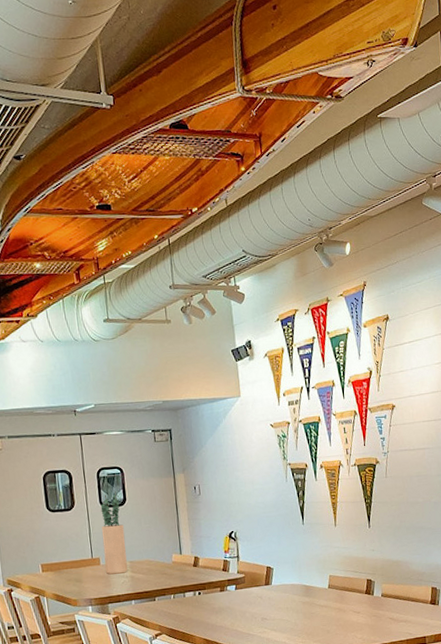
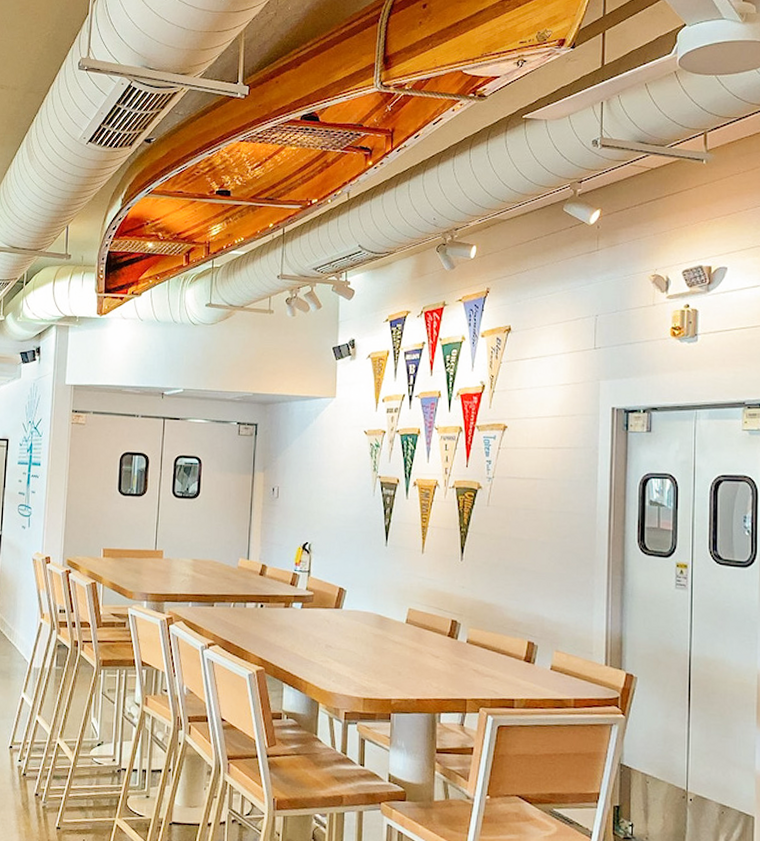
vase: present [100,490,128,575] -> none [168,481,193,571]

